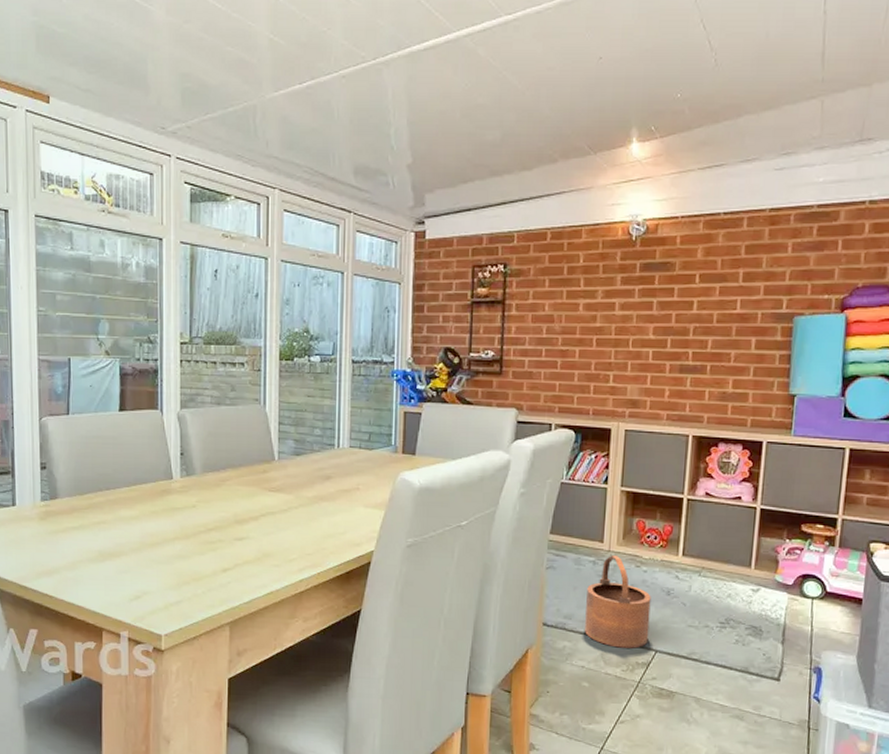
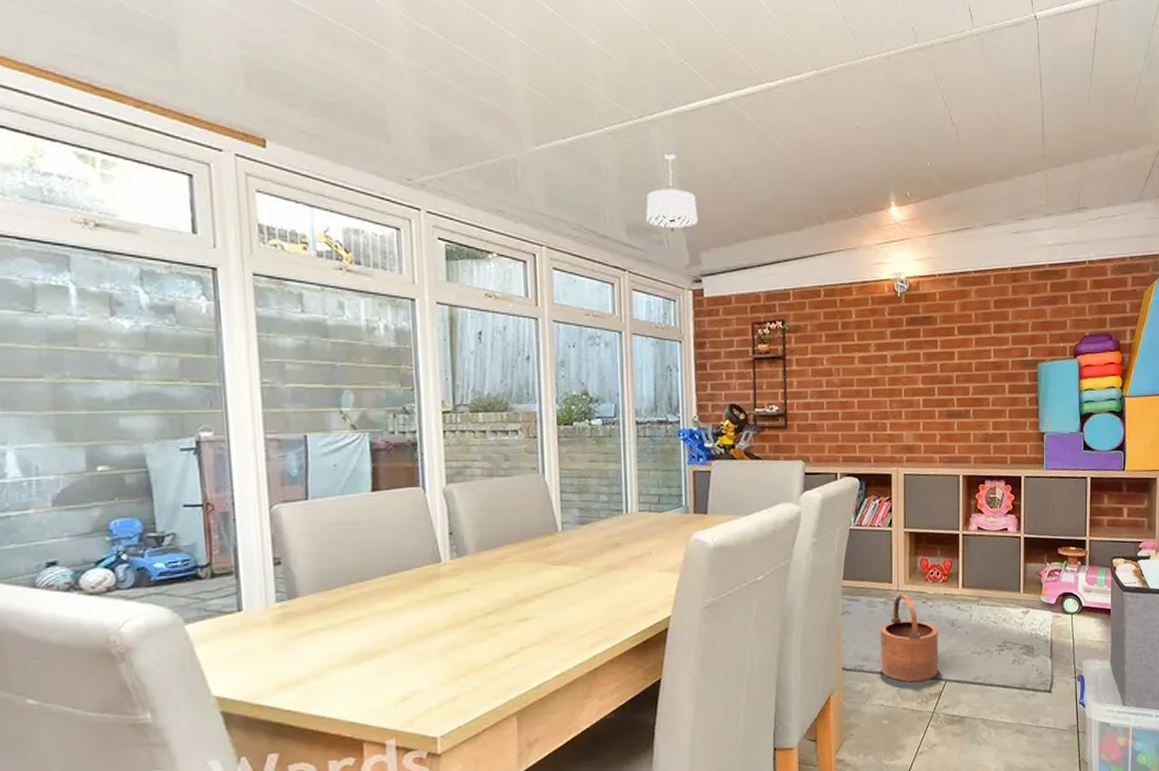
pendant light: none [374,94,425,174] -> present [646,153,698,232]

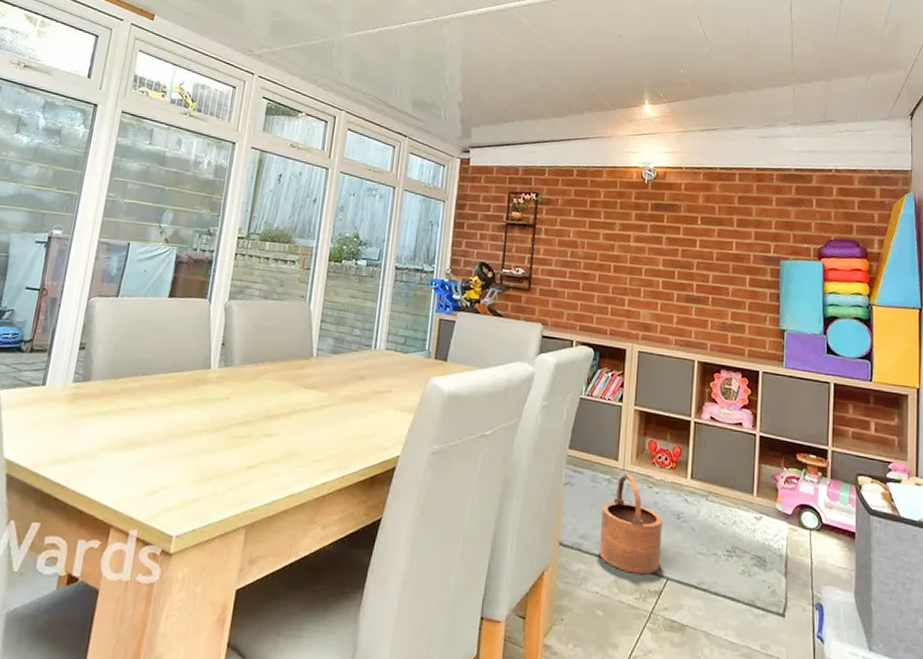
pendant light: present [646,153,698,232] -> none [430,46,474,109]

